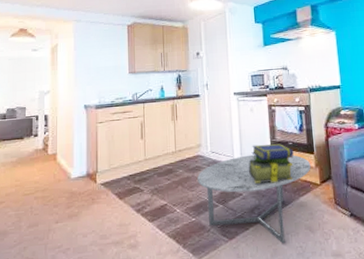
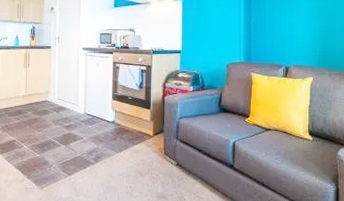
coffee table: present [197,154,311,244] -> none [44,105,146,183]
stack of books: present [248,144,294,184] -> none [91,96,132,131]

